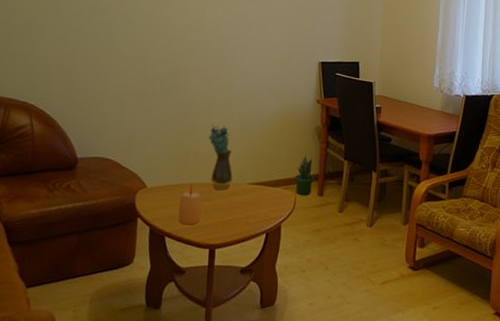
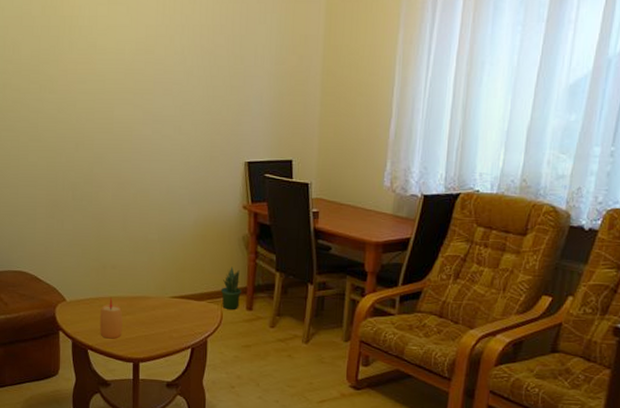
vase: present [208,124,233,191] -> none [125,235,154,304]

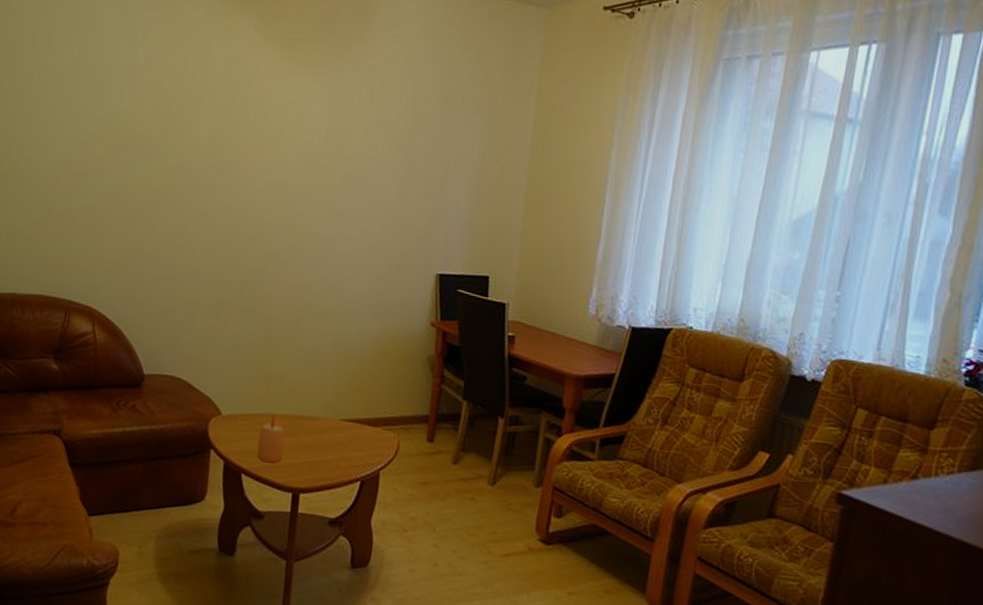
planter: present [220,266,241,310] -> none [399,390,423,441]

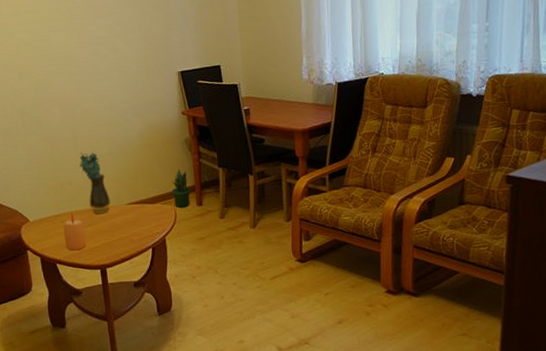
vase: none [294,345,323,426] -> present [79,151,111,215]
planter: none [399,390,423,441] -> present [171,168,191,208]

